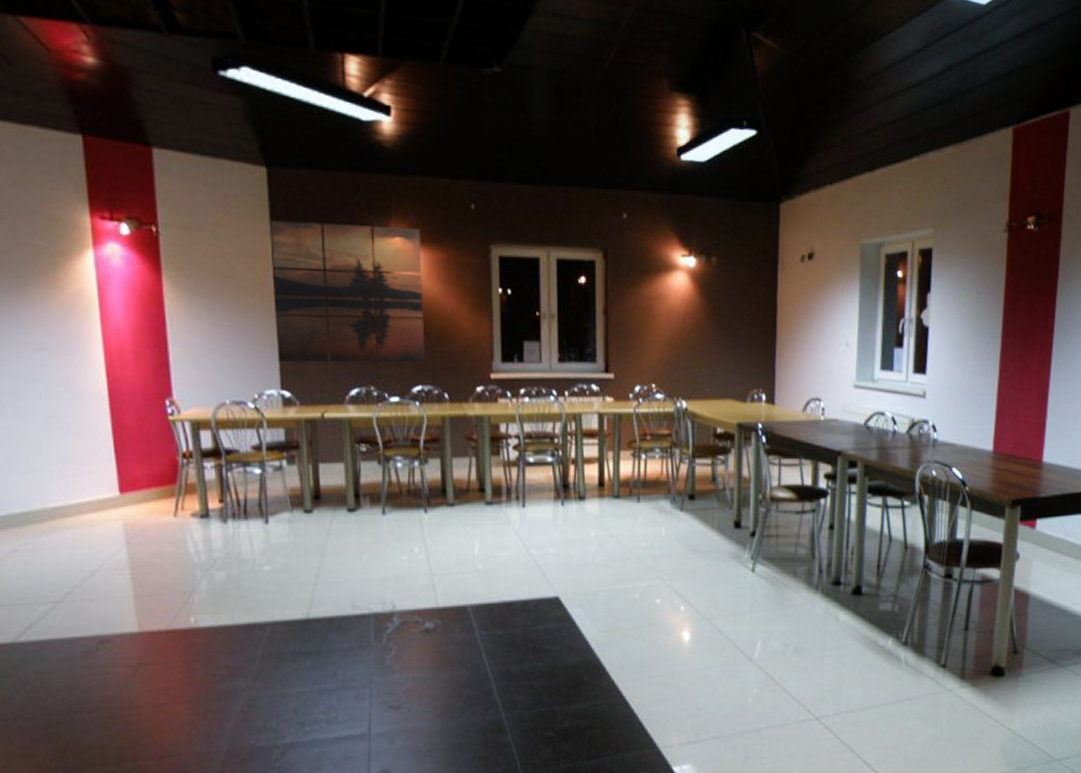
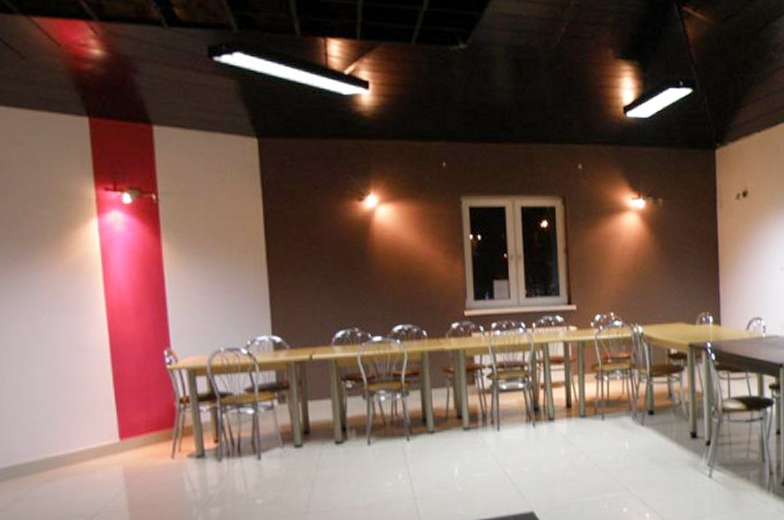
wall art: present [270,220,425,363] -> none [261,184,404,310]

